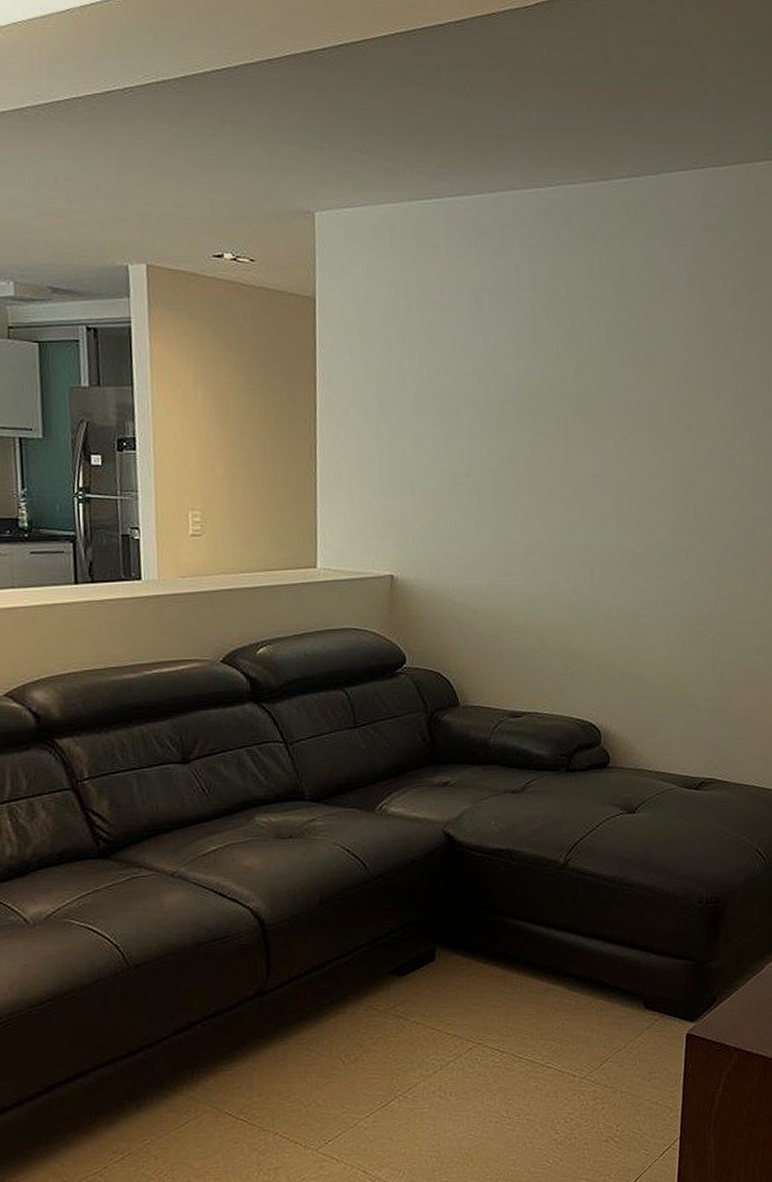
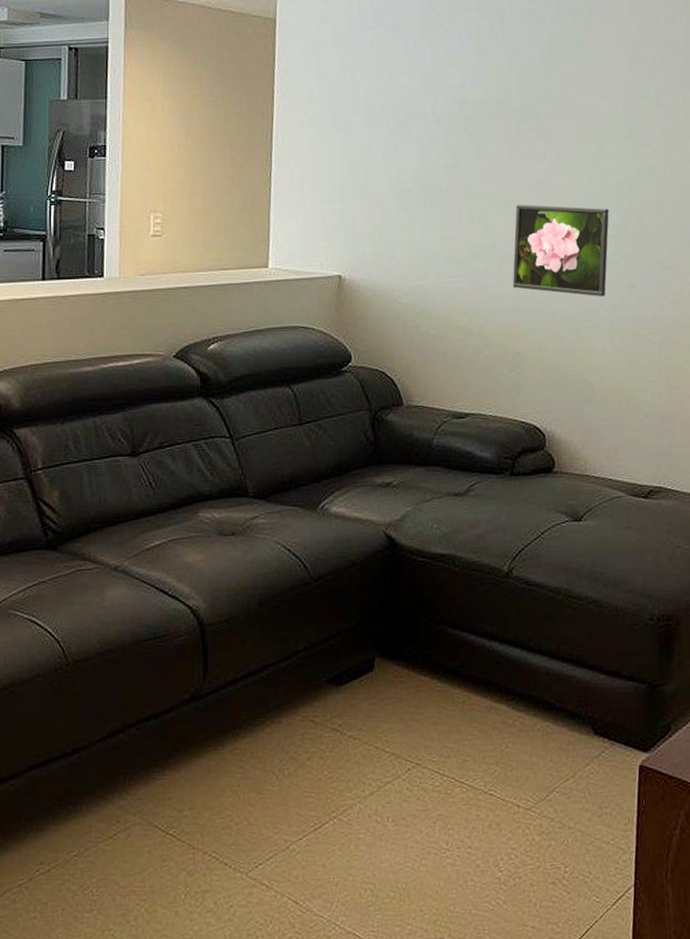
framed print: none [568,499,666,593] -> present [512,204,609,296]

